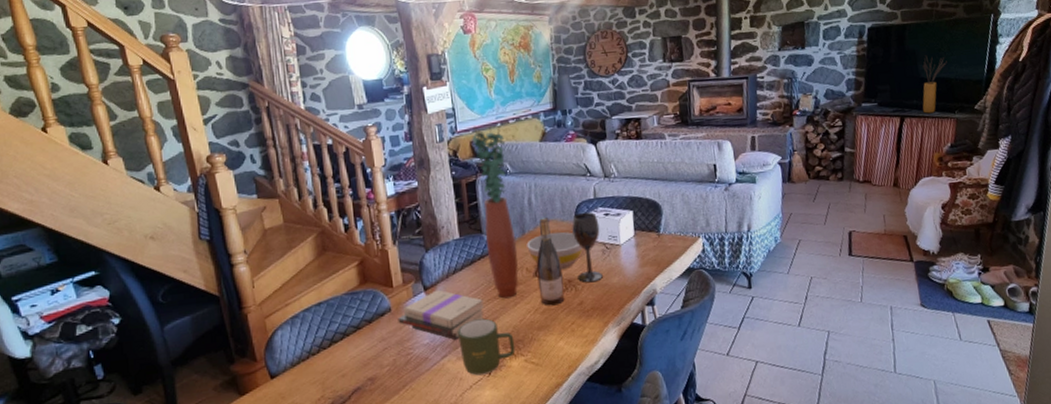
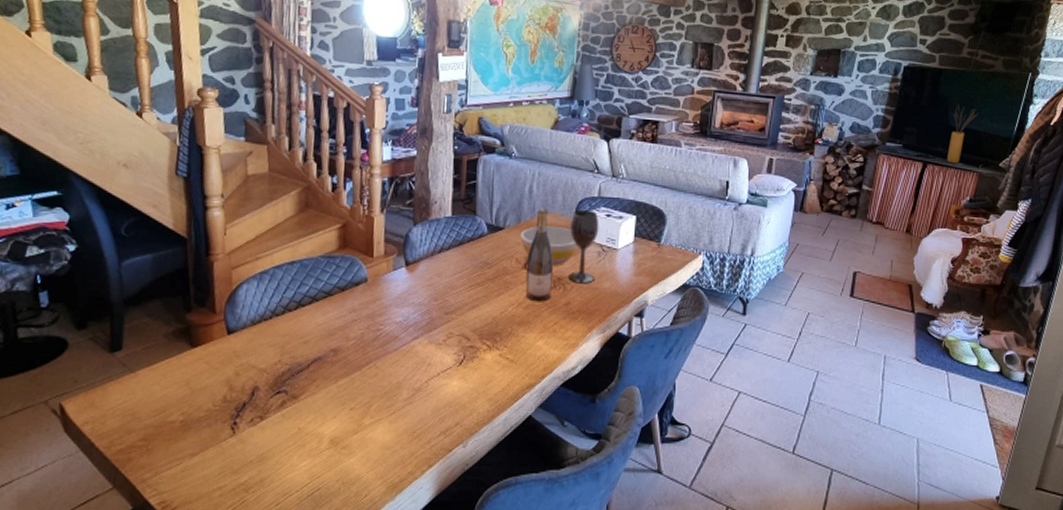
books: present [397,289,484,340] -> none [372,267,466,322]
mug: present [458,318,516,376] -> none [433,304,492,364]
vase: present [472,126,519,299] -> none [477,102,515,287]

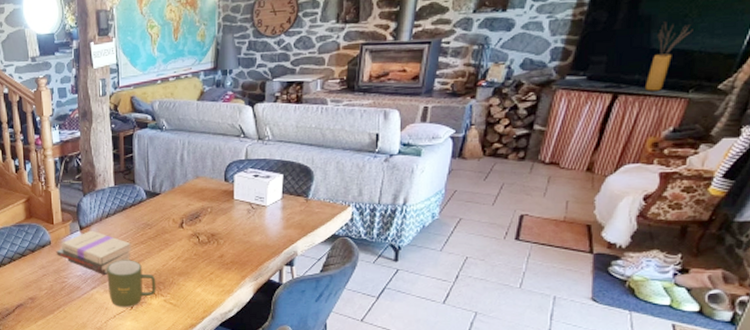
books: none [372,267,466,322] -> present [56,230,131,275]
mug: none [433,304,492,364] -> present [107,260,156,308]
bowl: present [520,225,580,265] -> none [175,188,230,223]
wine bottle: present [525,207,554,302] -> none [182,173,207,256]
wine glass: present [568,209,599,284] -> none [220,171,248,239]

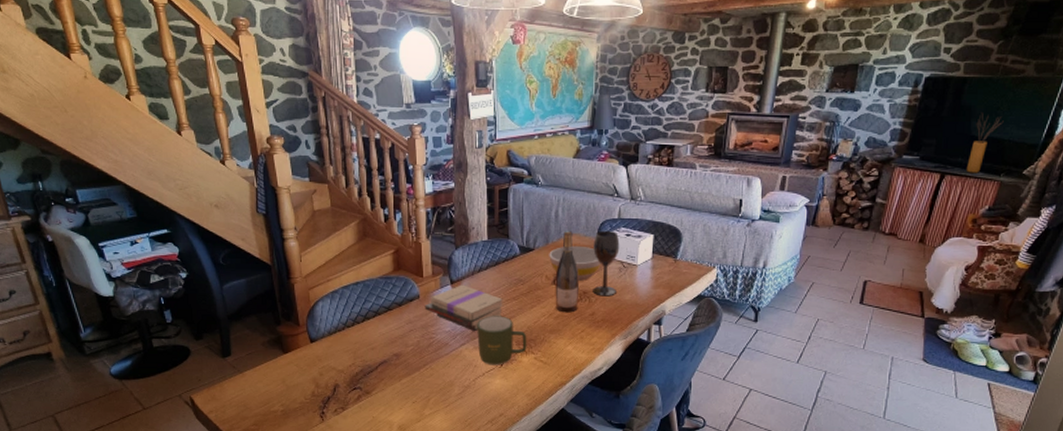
bowl: none [175,188,230,223] -> present [549,245,602,281]
wine bottle: none [182,173,207,256] -> present [555,230,580,313]
wine glass: none [220,171,248,239] -> present [593,230,620,297]

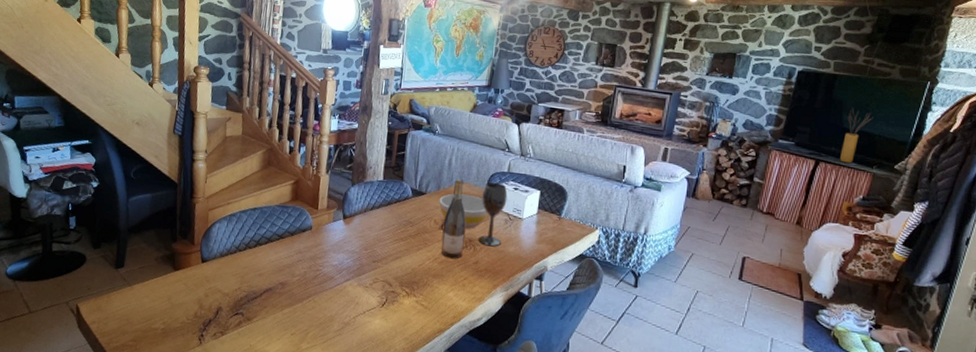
books: present [424,284,503,331] -> none [315,220,391,268]
mug: present [477,316,527,366] -> none [362,254,411,305]

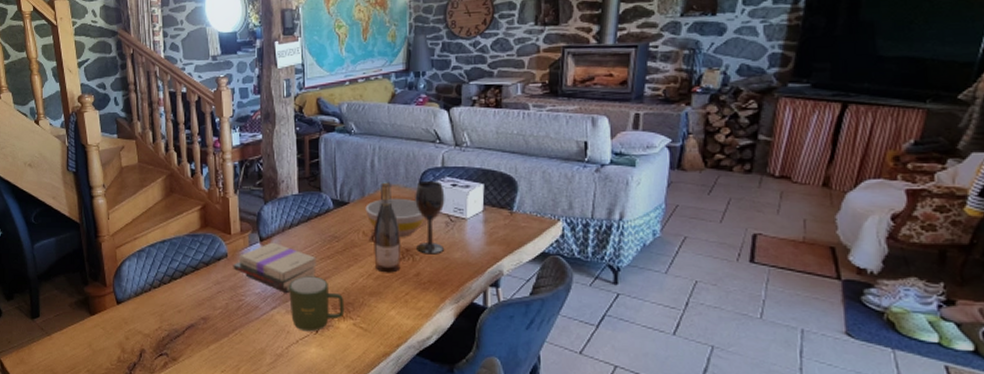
books: none [315,220,391,268] -> present [233,242,317,293]
mug: none [362,254,411,305] -> present [289,276,345,332]
vase: present [839,107,873,163] -> none [876,28,921,101]

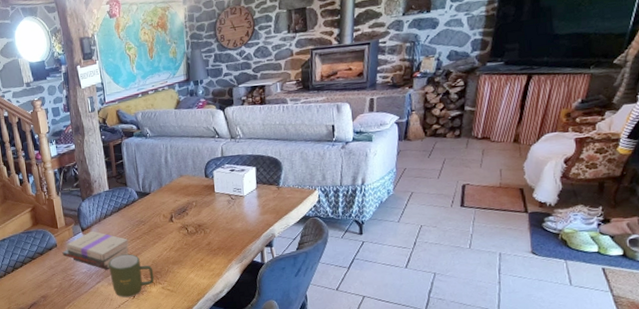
bowl: present [365,198,426,237] -> none [163,185,212,216]
wine bottle: present [373,181,401,273] -> none [171,172,195,246]
wine glass: present [415,180,445,255] -> none [202,168,228,227]

